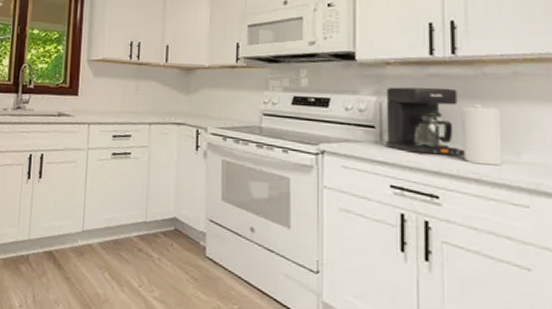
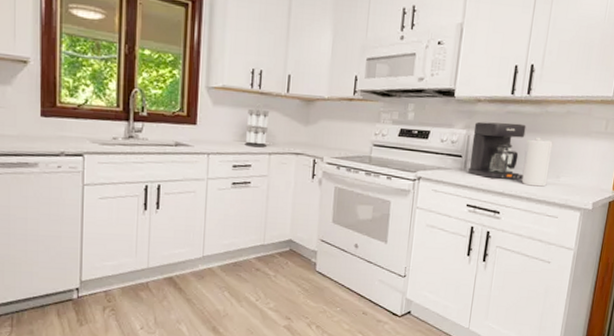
spice rack: none [124,73,148,118] -> present [244,103,269,148]

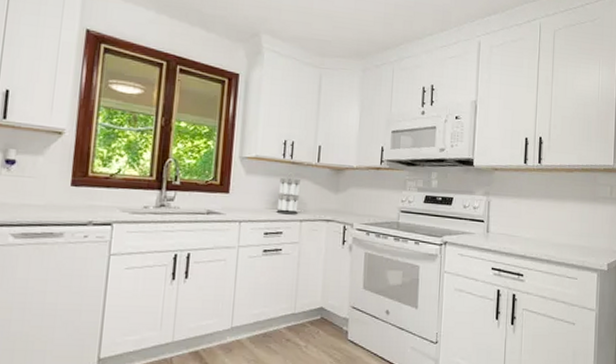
coffee maker: present [468,121,527,180] -> none [491,188,542,243]
paper towel holder: present [521,137,553,187] -> none [540,202,566,249]

